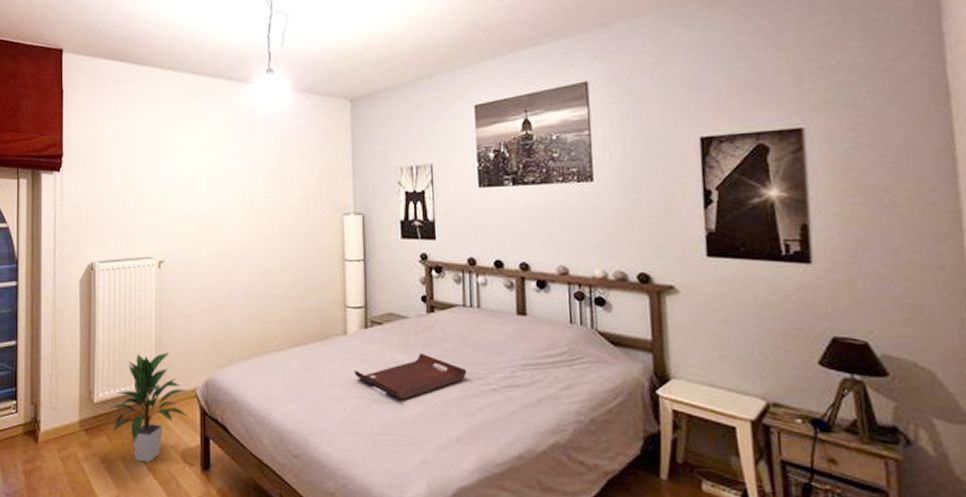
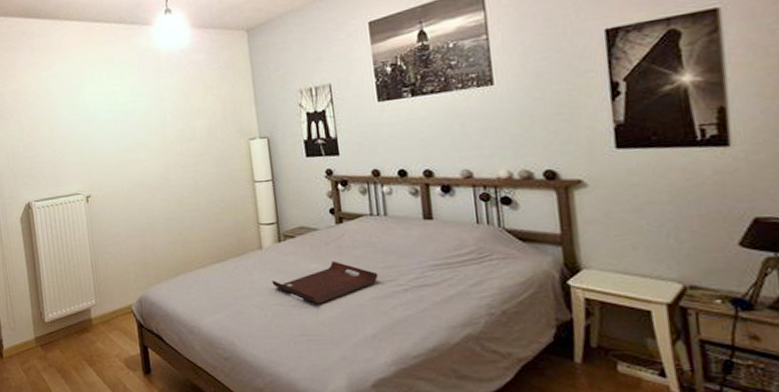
indoor plant: present [109,352,188,463] -> none [59,275,126,370]

